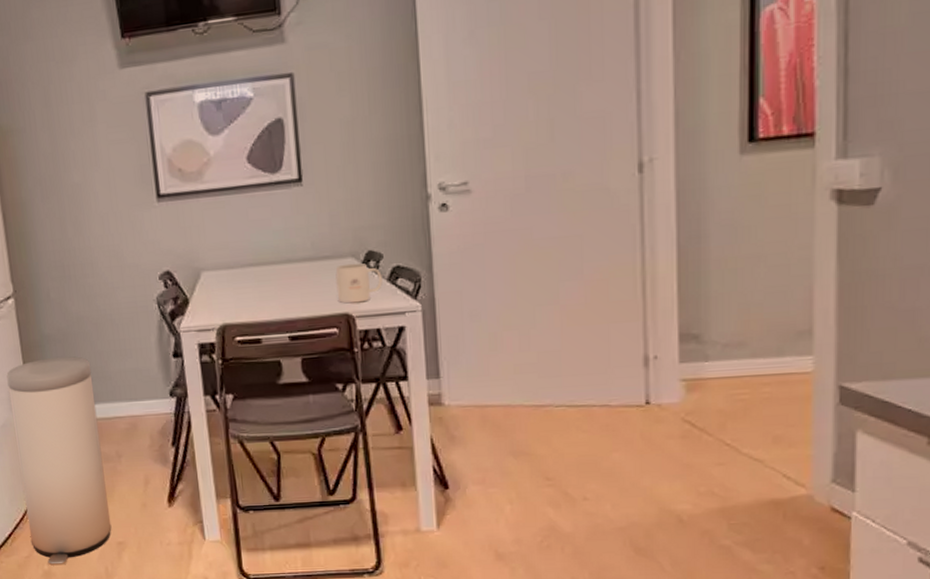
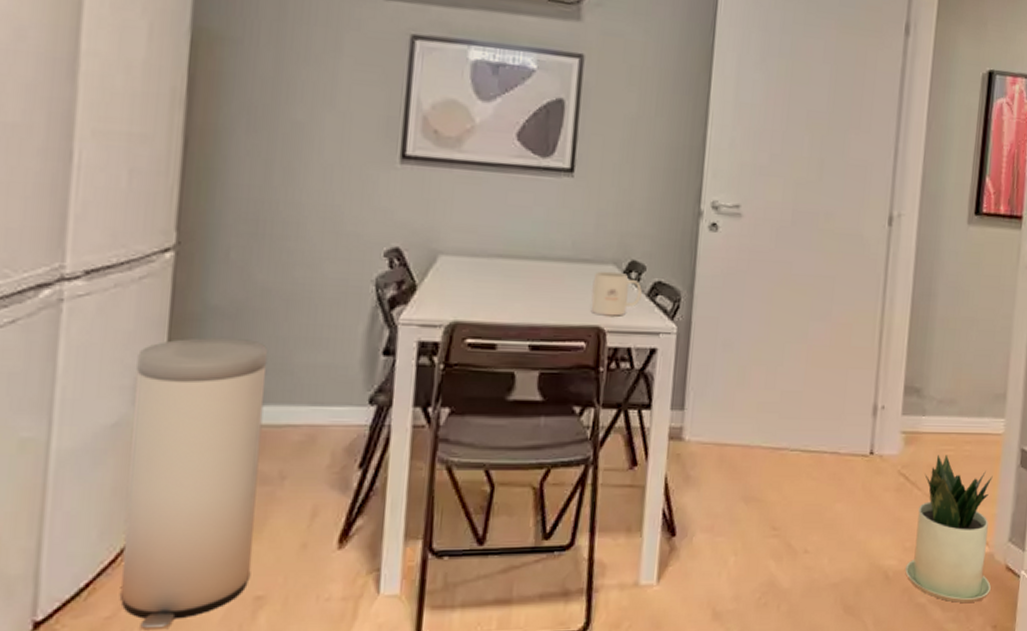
planter: none [702,398,813,545] -> present [905,454,993,603]

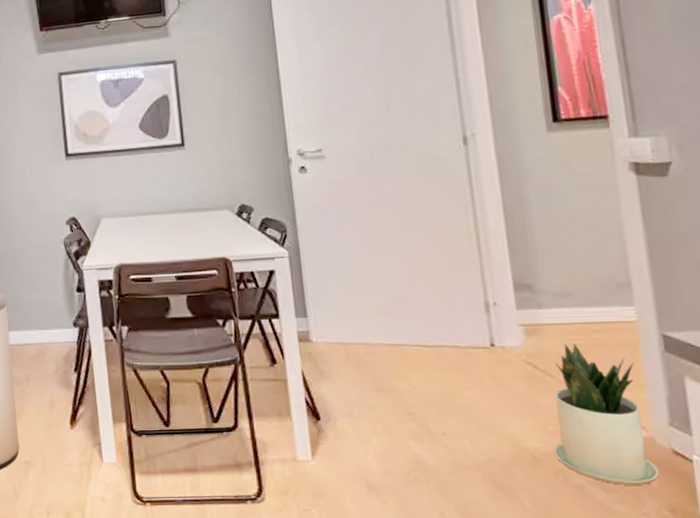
mug: present [591,271,642,316] -> none [214,214,254,249]

